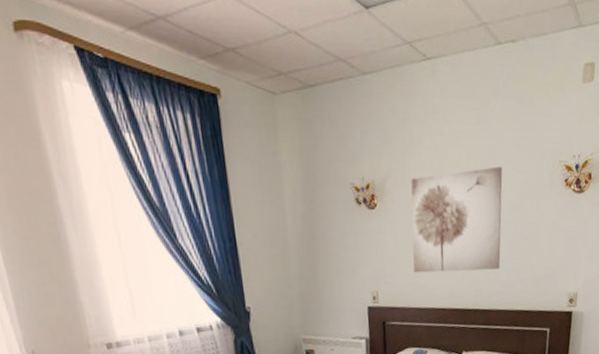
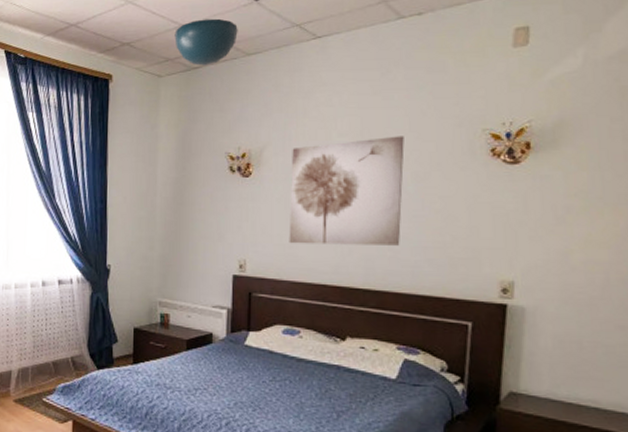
ceiling light: none [284,25,351,84] -> present [174,18,238,66]

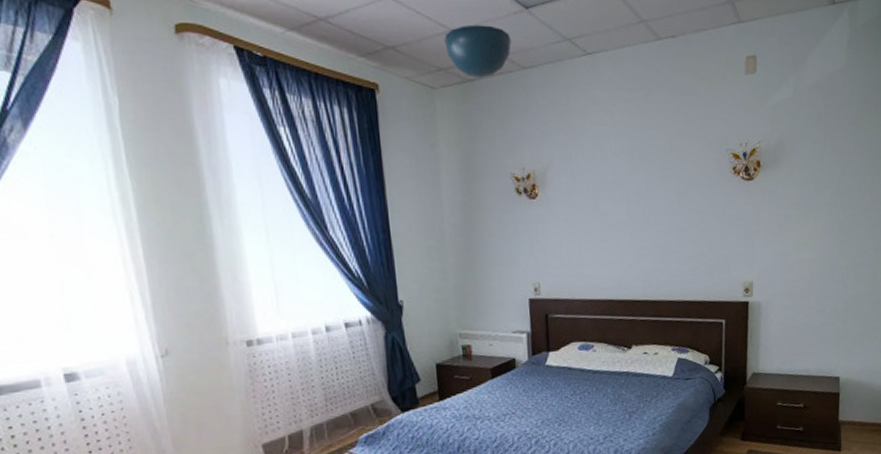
wall art: present [288,136,405,246] -> none [573,155,669,263]

